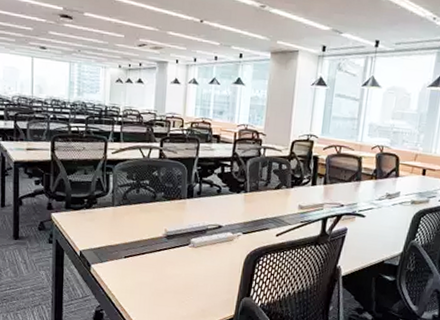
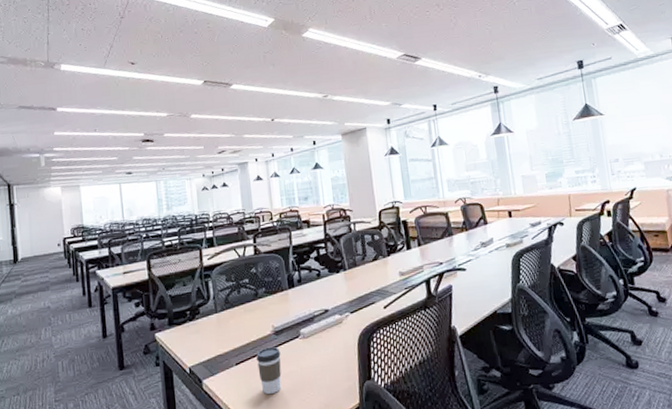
coffee cup: none [144,247,169,290] -> present [256,346,282,394]

